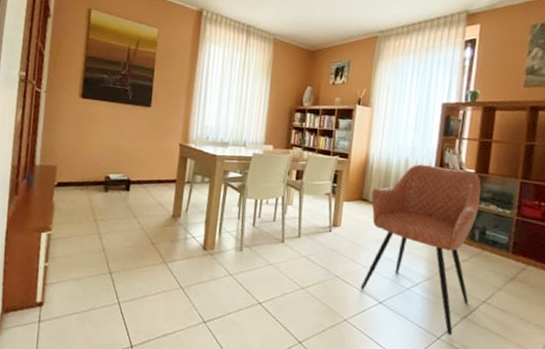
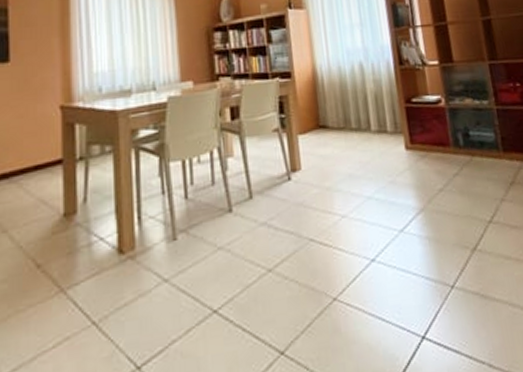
armchair: present [360,164,481,335] -> none [329,63,474,278]

